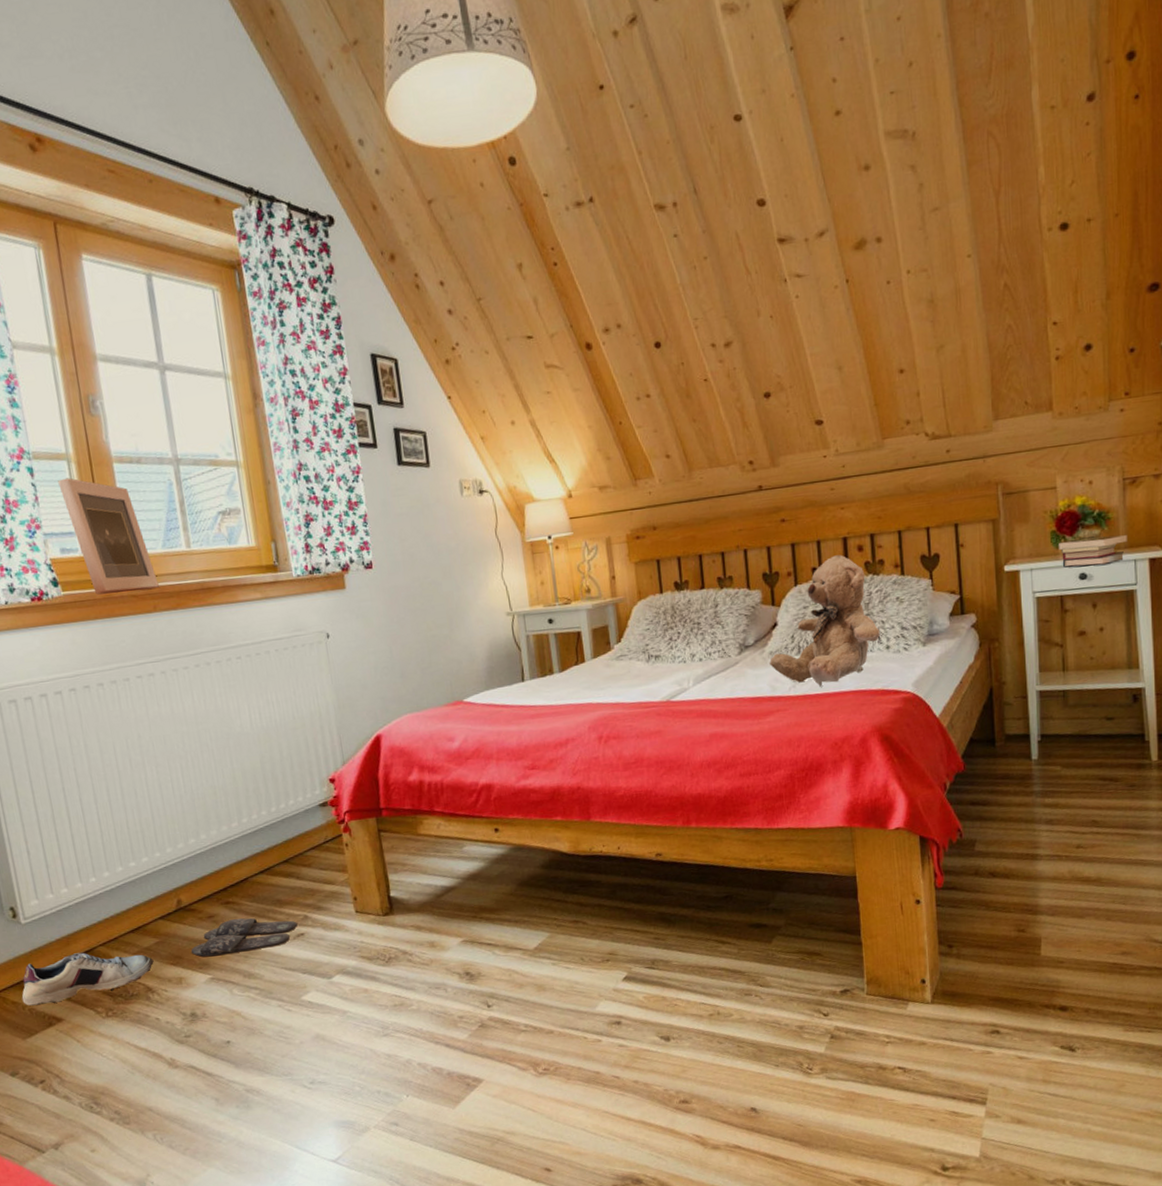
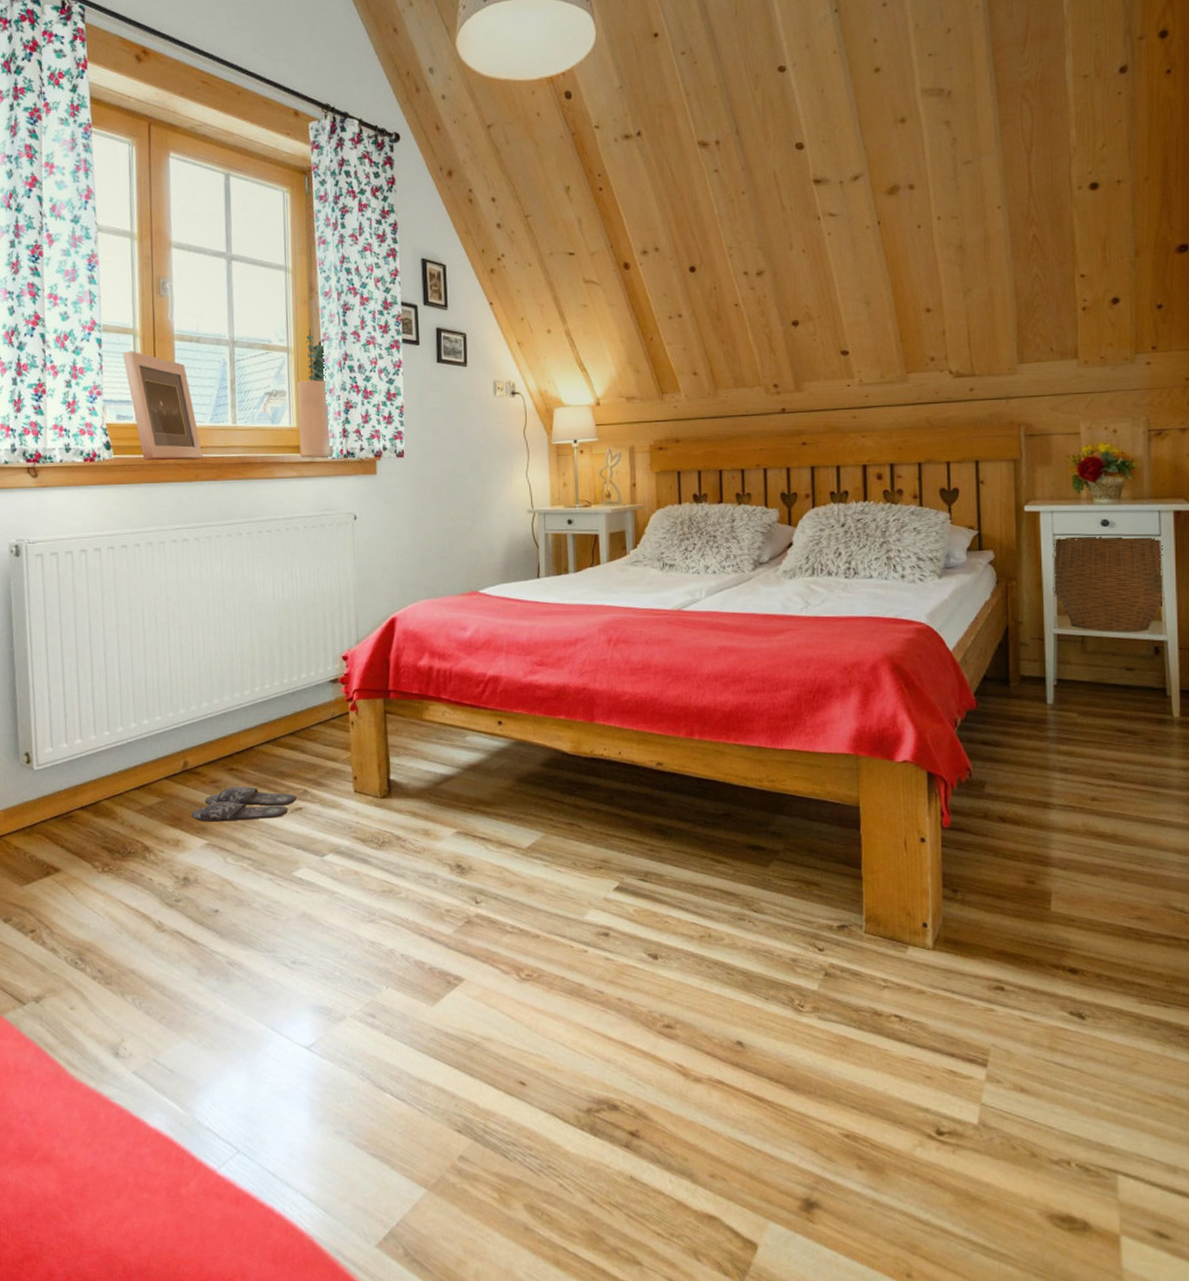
shoe: present [21,952,154,1006] -> none [24,804,154,853]
vase: none [251,439,298,579] -> present [297,329,333,458]
teddy bear: present [770,555,880,687] -> none [783,481,895,610]
basket: none [1032,587,1142,685] -> present [1052,537,1165,632]
books: present [1057,534,1127,568] -> none [1079,484,1151,514]

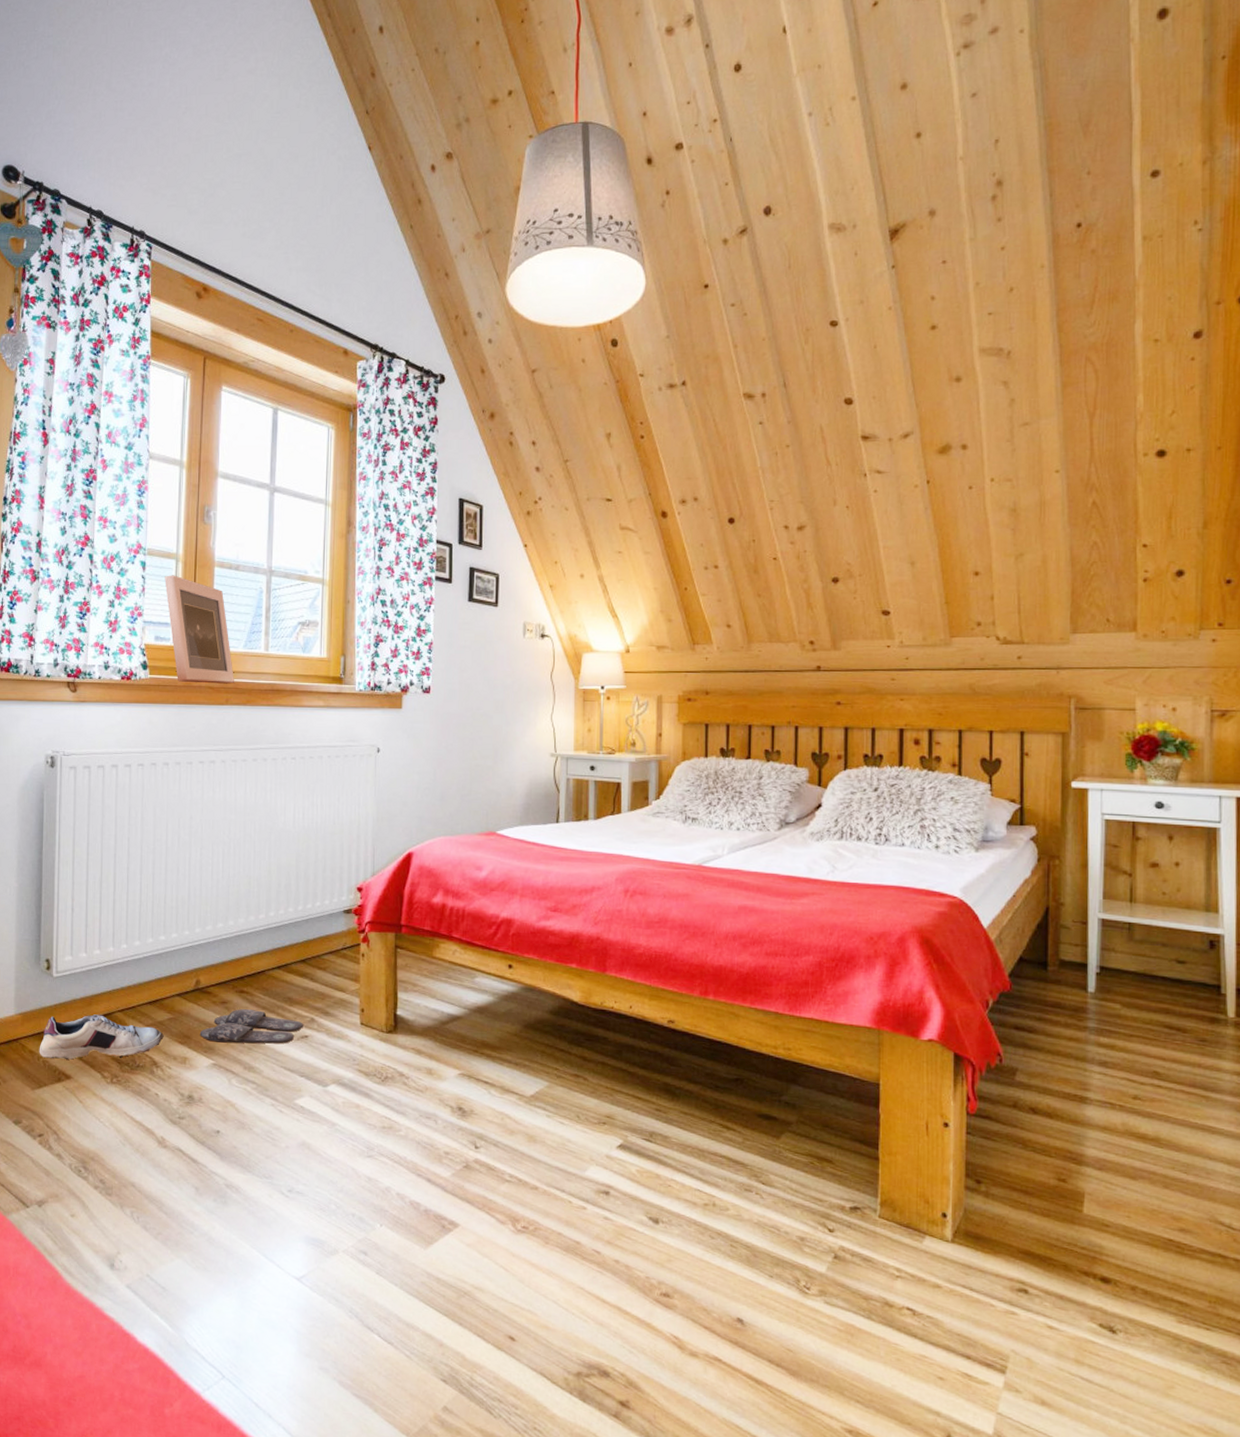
shoe: none [24,804,154,853] -> present [39,1014,164,1060]
vase: present [297,329,333,458] -> none [328,562,361,689]
basket: present [1052,537,1165,632] -> none [1099,818,1223,923]

